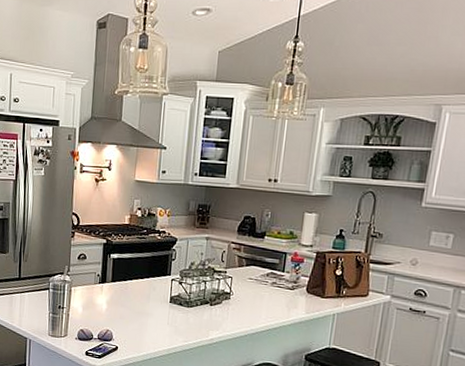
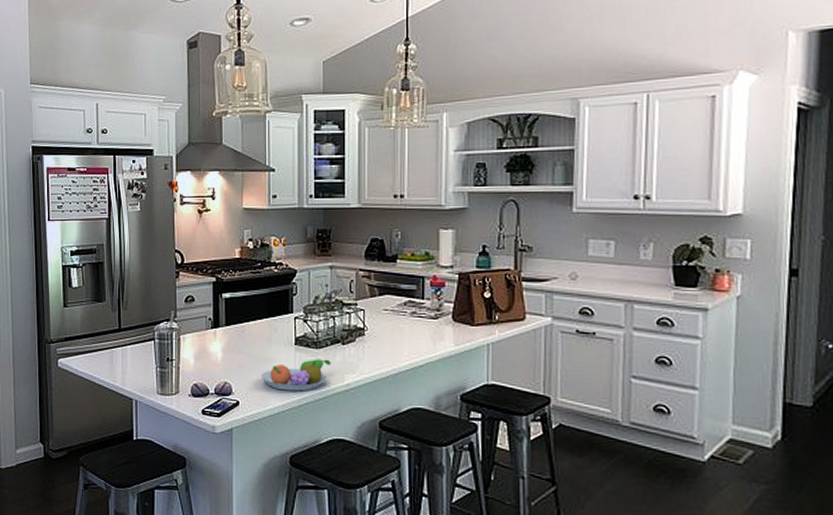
fruit bowl: none [138,316,199,343] -> present [260,359,331,392]

